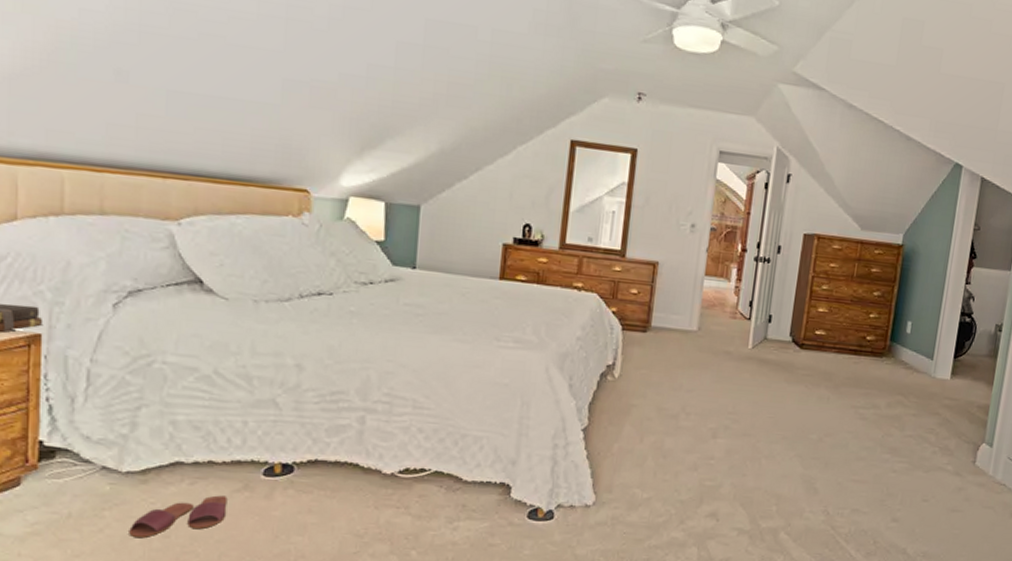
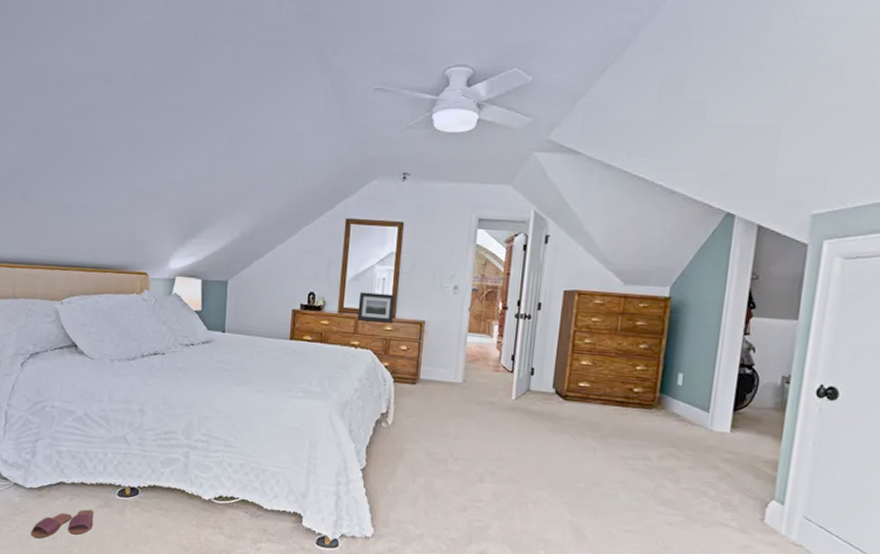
picture frame: none [581,226,626,263] -> present [357,292,395,323]

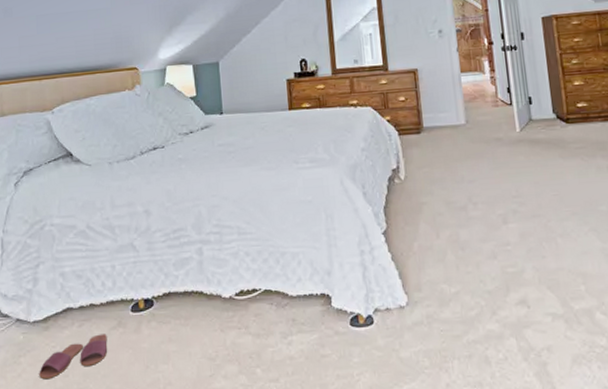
picture frame: present [357,292,395,323] -> none [349,48,387,79]

